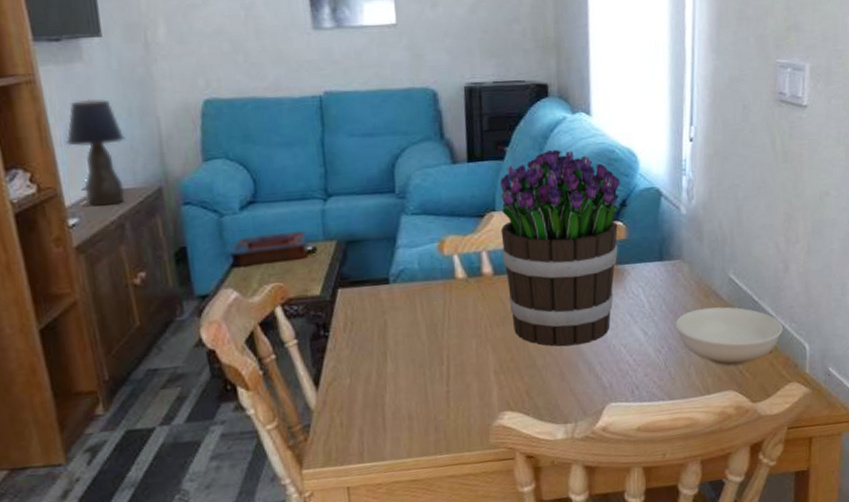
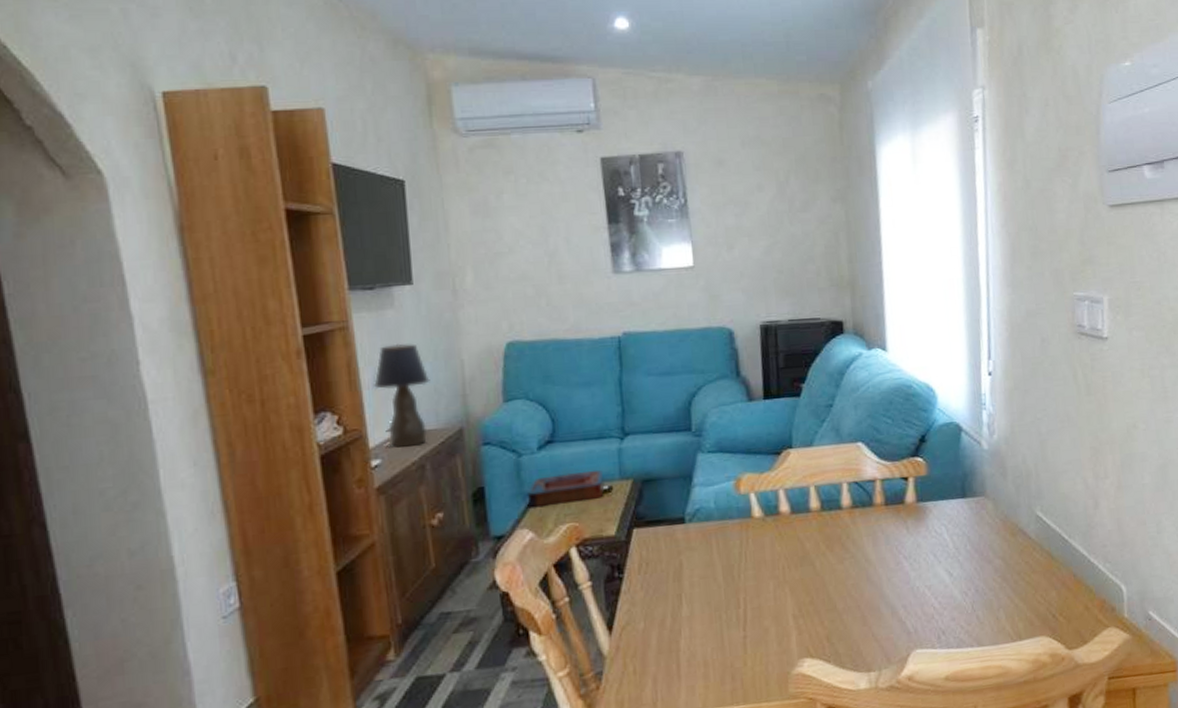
bouquet: present [499,149,620,346] -> none [796,385,919,588]
bowl: present [676,306,783,366] -> none [982,546,1097,610]

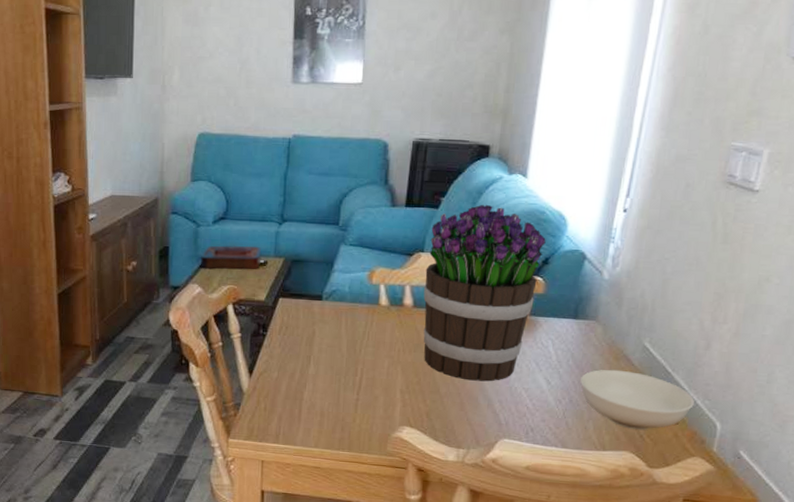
table lamp: present [374,343,430,448] -> none [97,125,138,207]
bouquet: none [796,385,919,588] -> present [423,204,546,381]
bowl: none [982,546,1097,610] -> present [580,369,694,430]

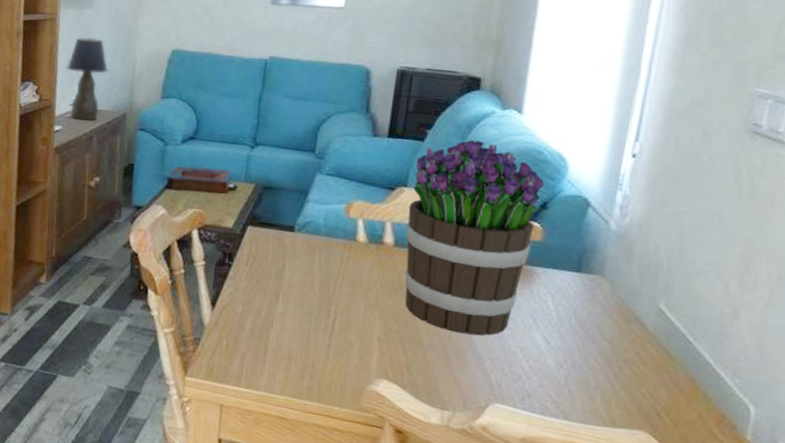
table lamp: none [97,125,138,207] -> present [67,37,108,121]
bowl: present [580,369,694,430] -> none [585,332,722,407]

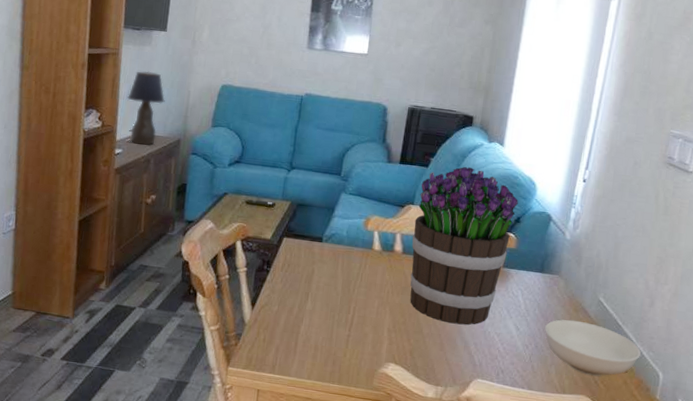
decorative tray: present [166,166,232,195] -> none [214,186,271,211]
bowl: none [585,332,722,407] -> present [545,319,641,376]

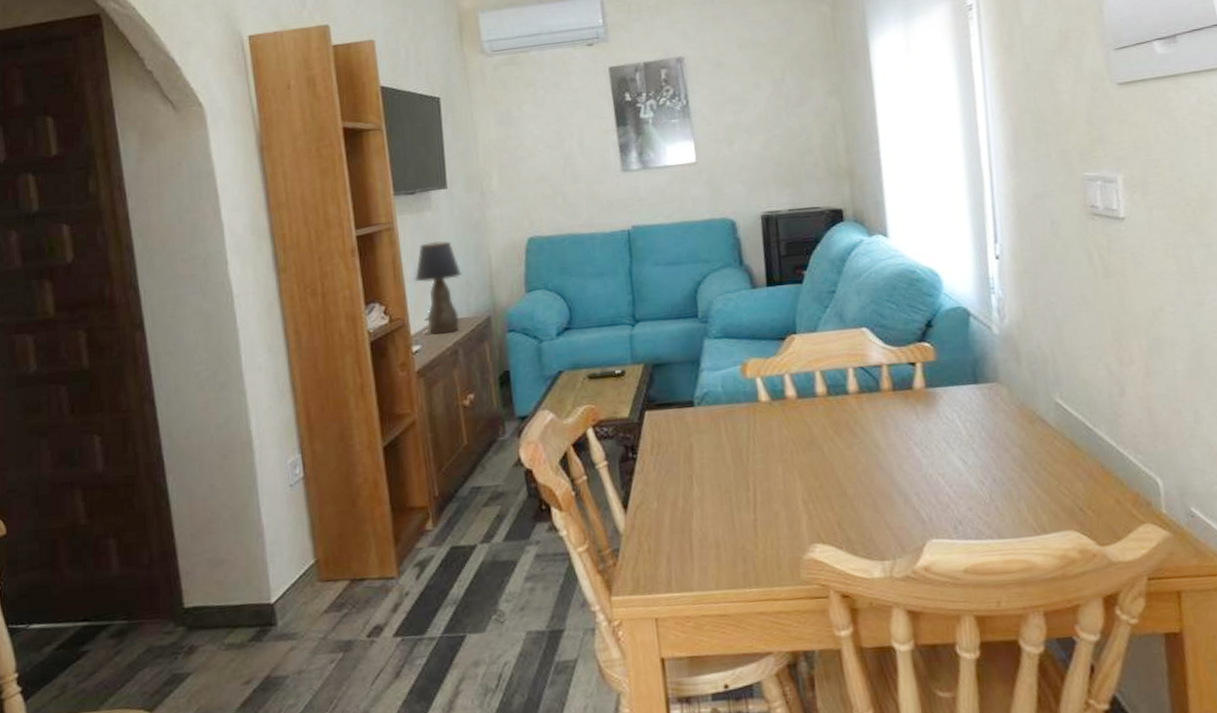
bouquet: present [410,166,518,325] -> none [799,271,927,475]
bowl: present [545,319,641,376] -> none [998,434,1127,502]

